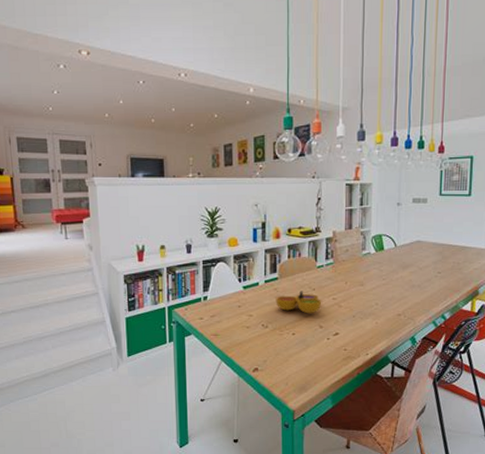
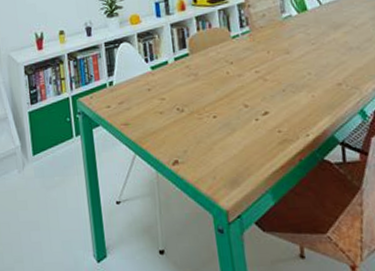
decorative bowl: present [275,291,322,314] -> none [189,66,243,92]

